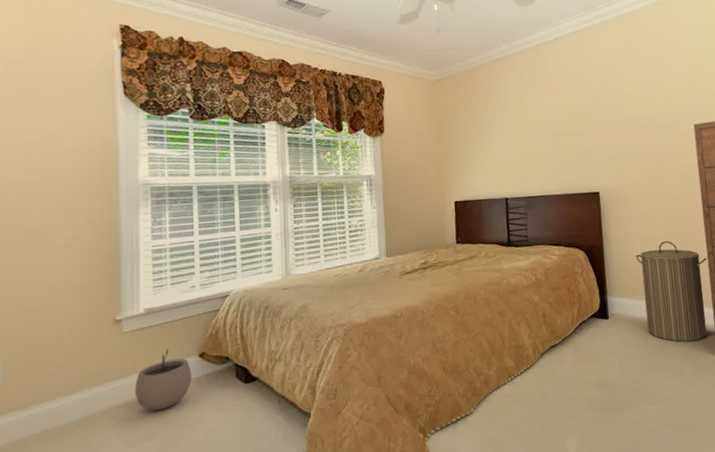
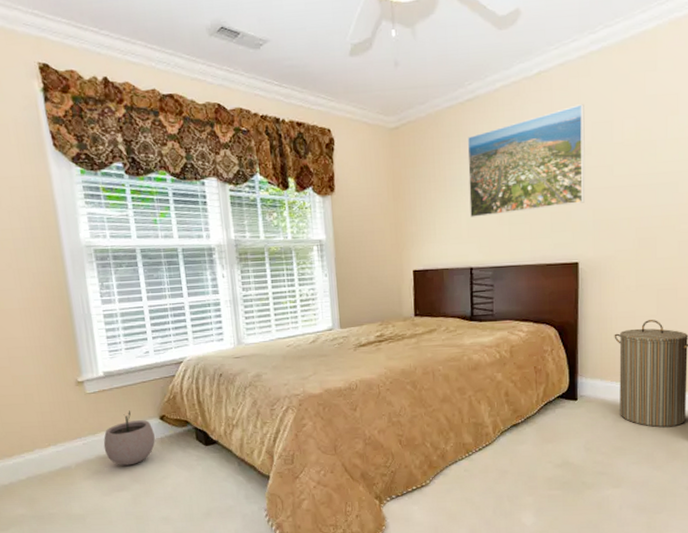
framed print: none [499,63,600,154] -> present [467,104,585,217]

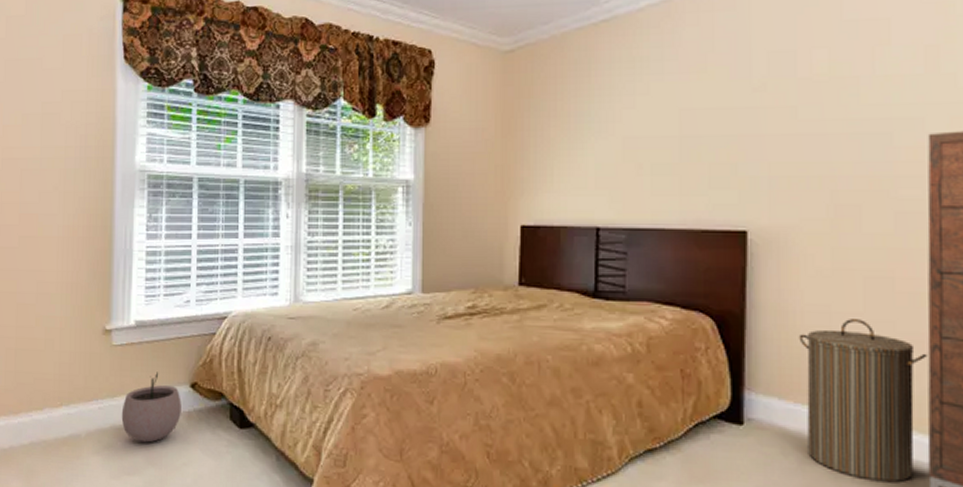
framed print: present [467,104,585,217] -> none [600,29,758,163]

